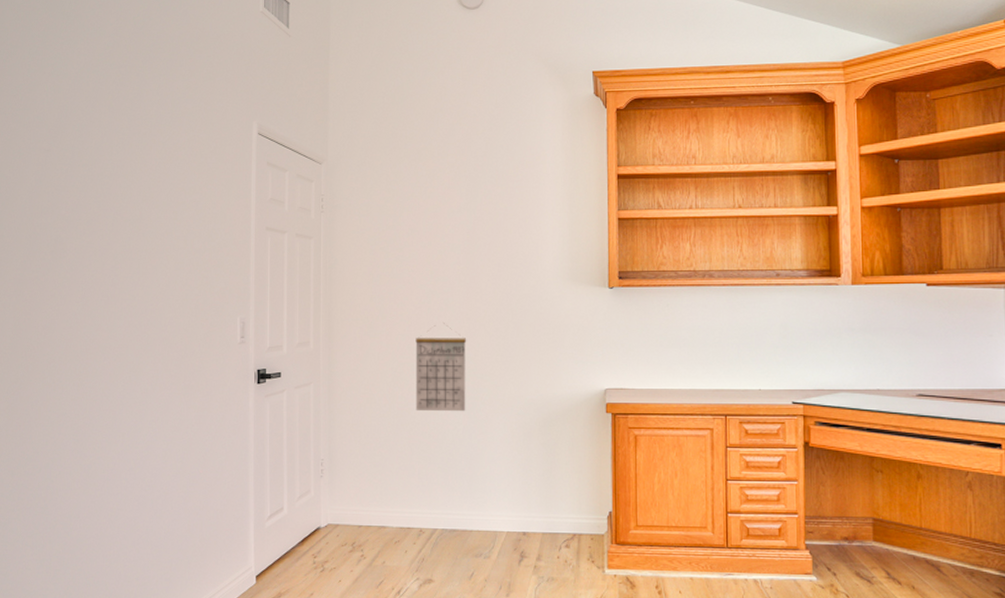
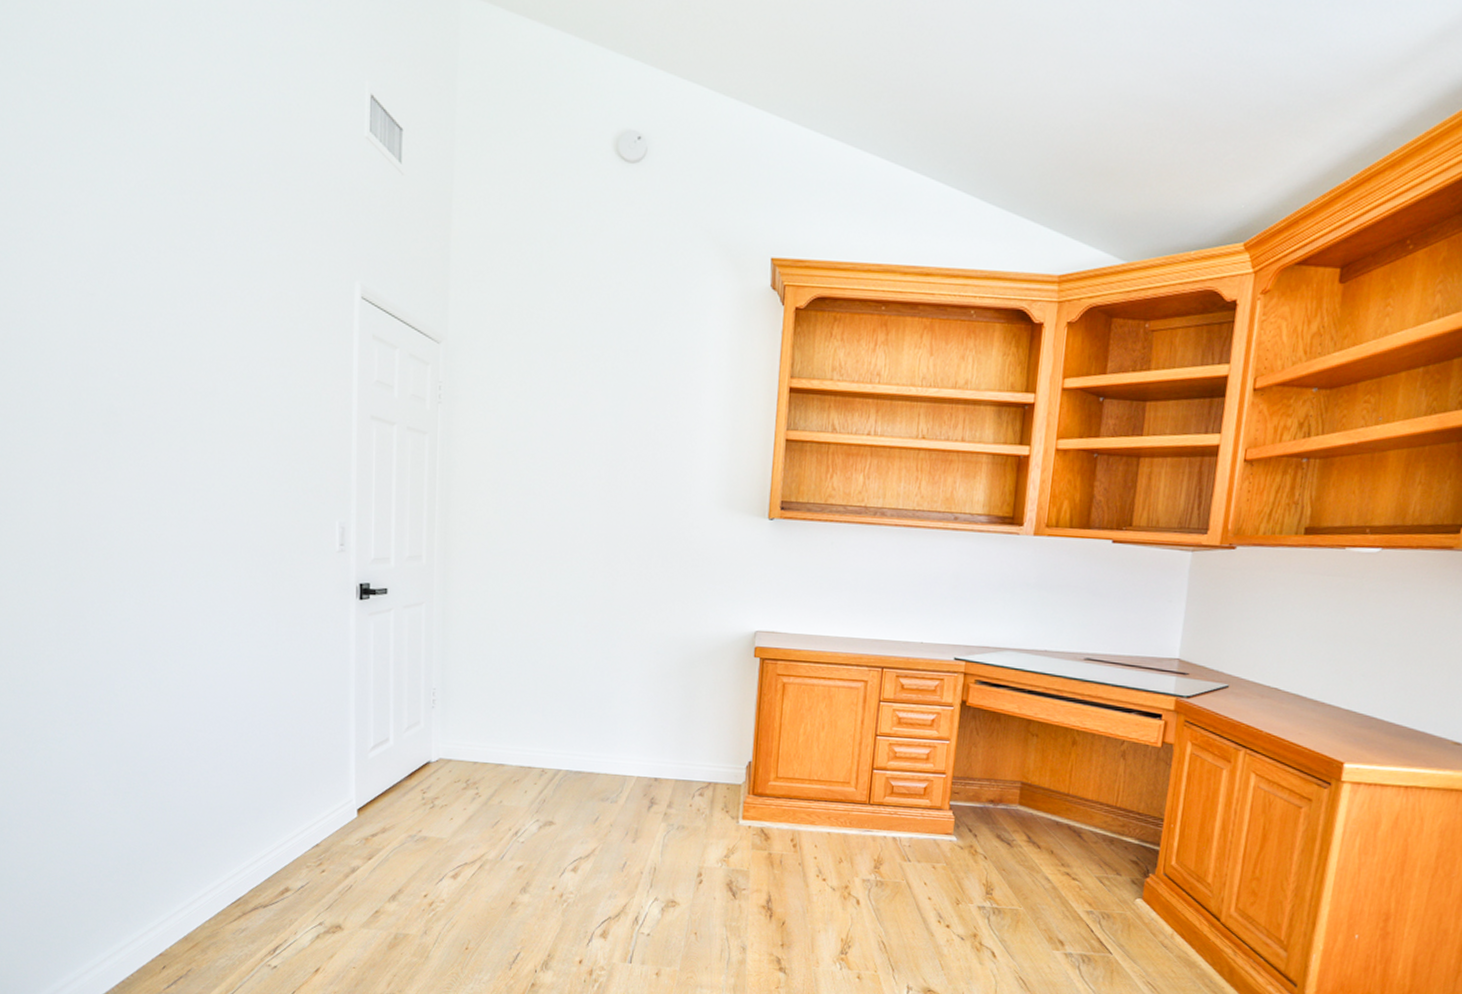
calendar: present [415,323,467,412] -> none [542,545,605,646]

